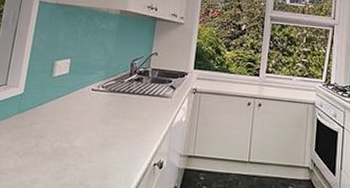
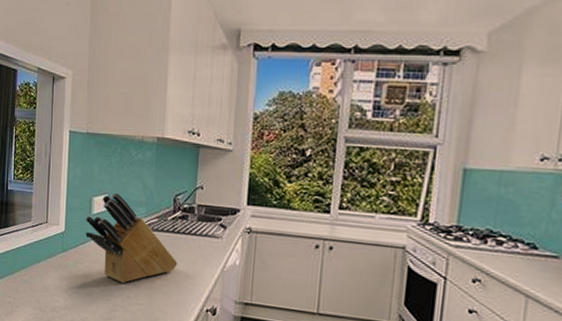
knife block: none [44,57,131,142] -> present [85,192,178,284]

